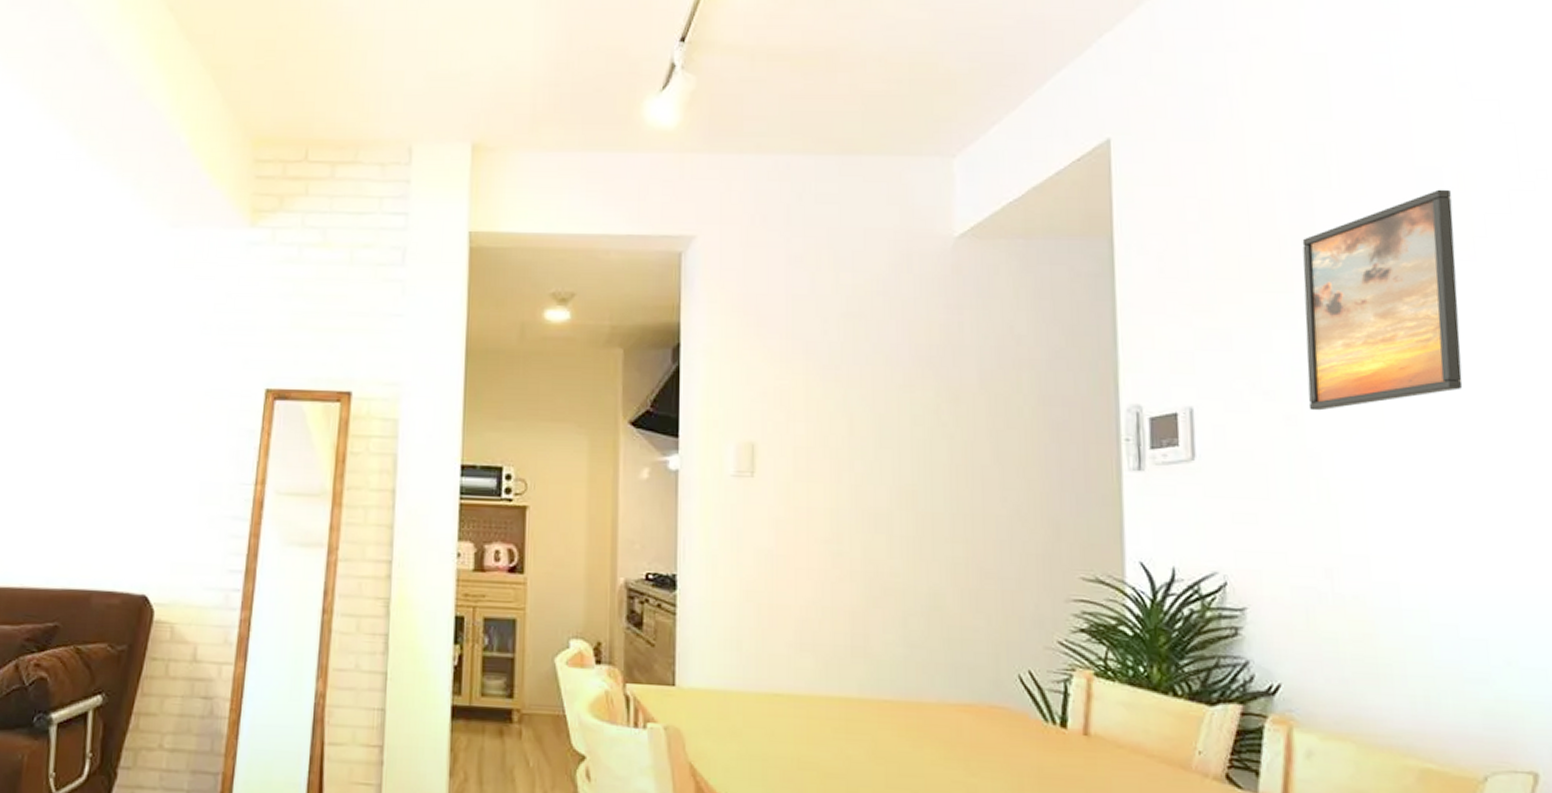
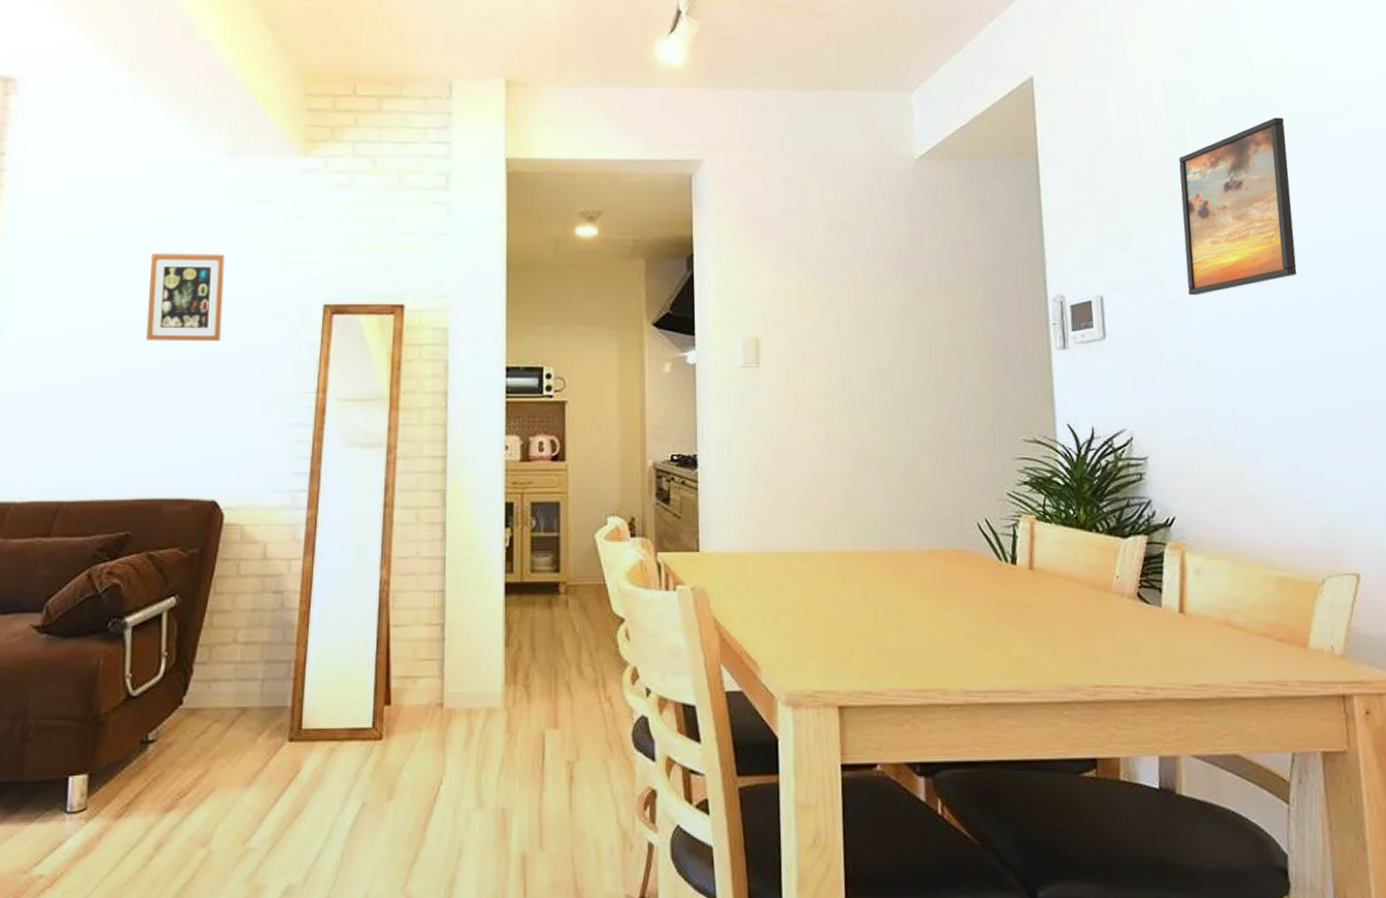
picture frame: none [81,329,165,424] -> present [146,254,225,341]

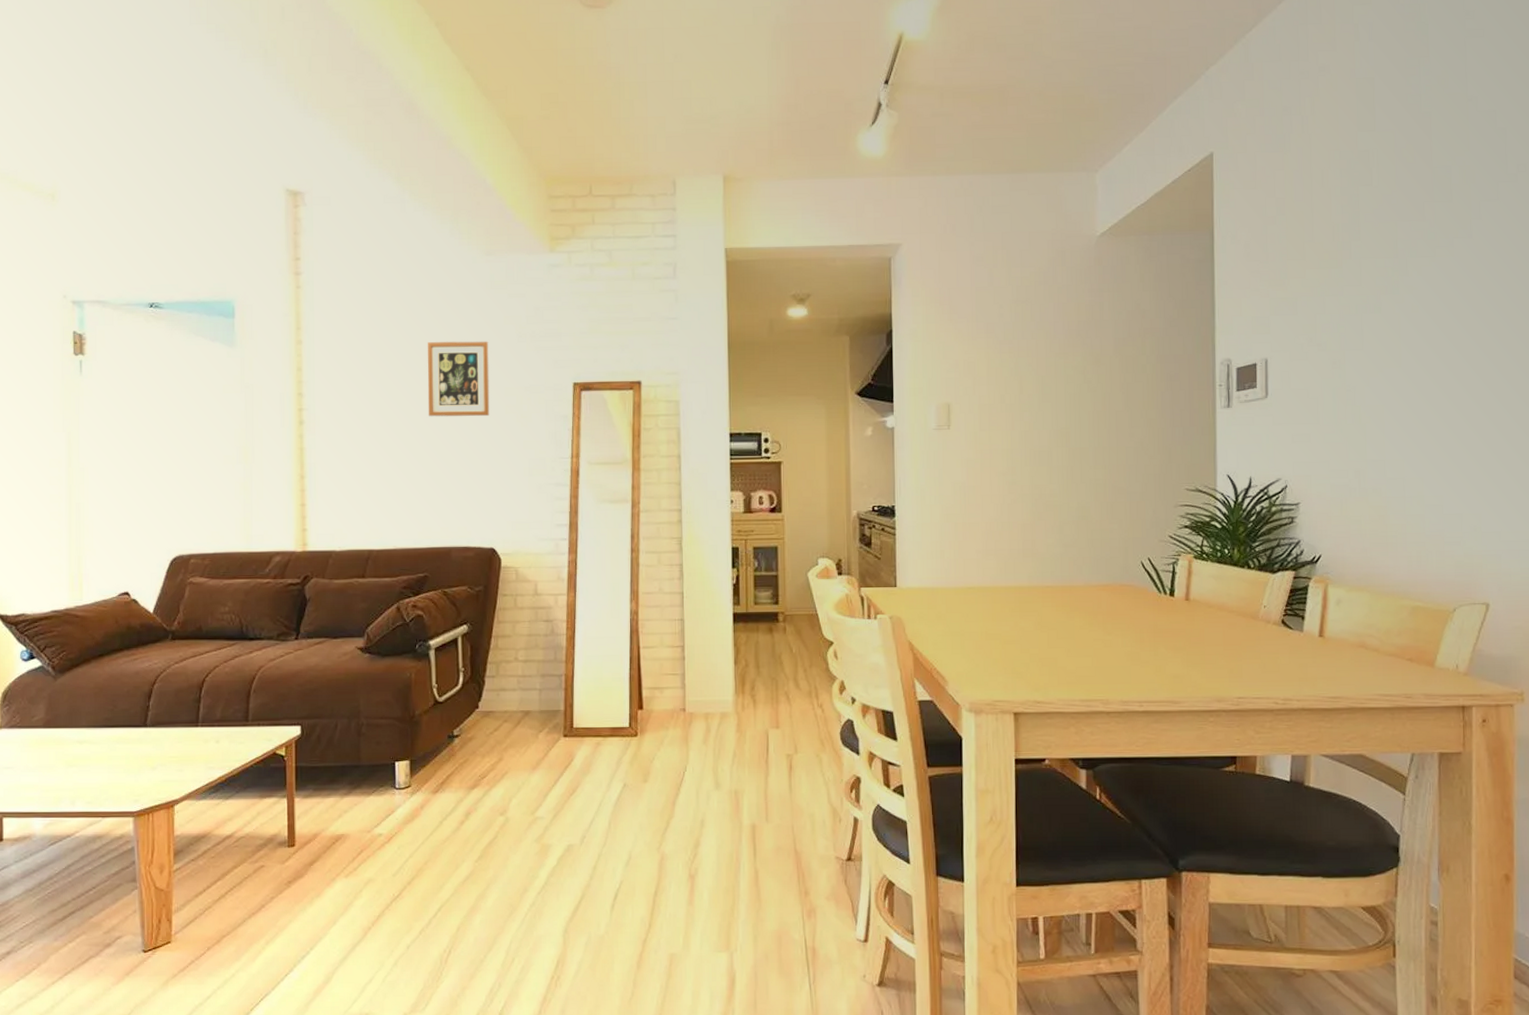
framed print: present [1178,117,1297,296] -> none [1349,183,1458,356]

